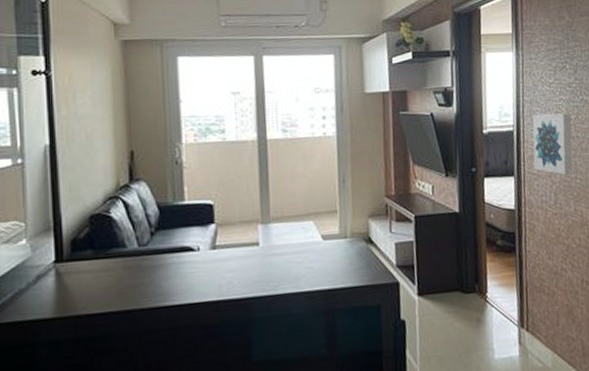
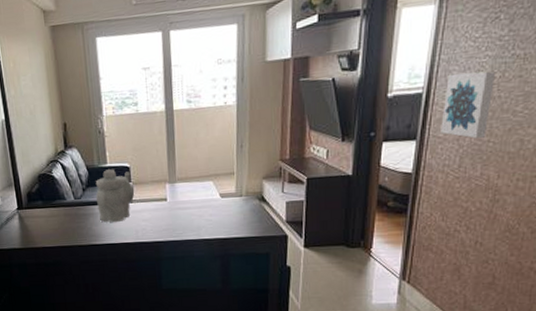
teapot: none [167,206,219,276] -> present [95,168,135,223]

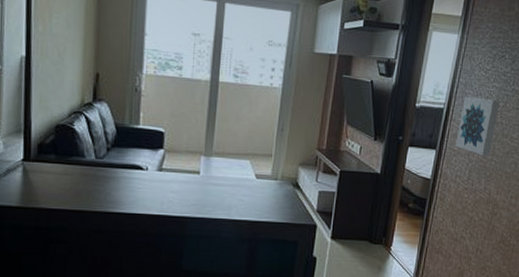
teapot: present [95,168,135,223] -> none [120,130,166,191]

